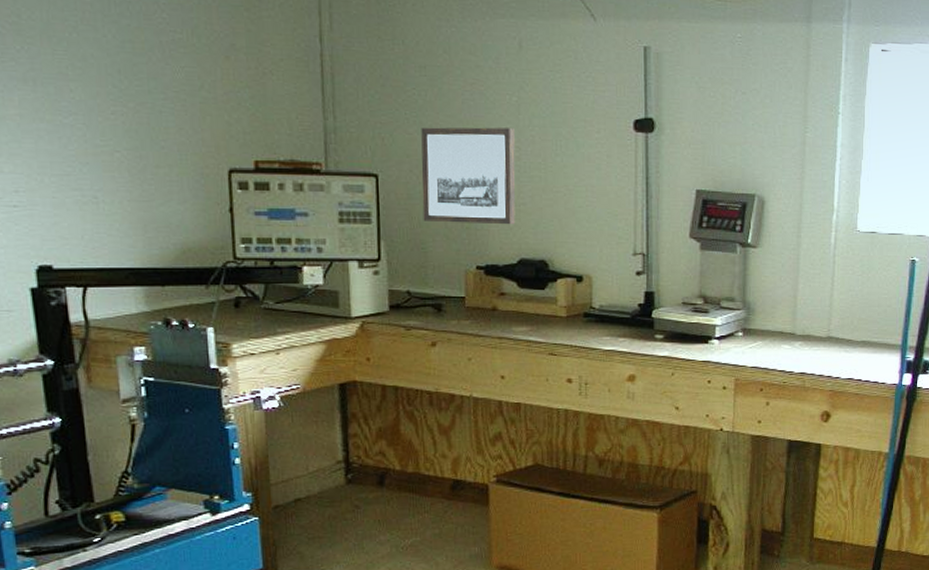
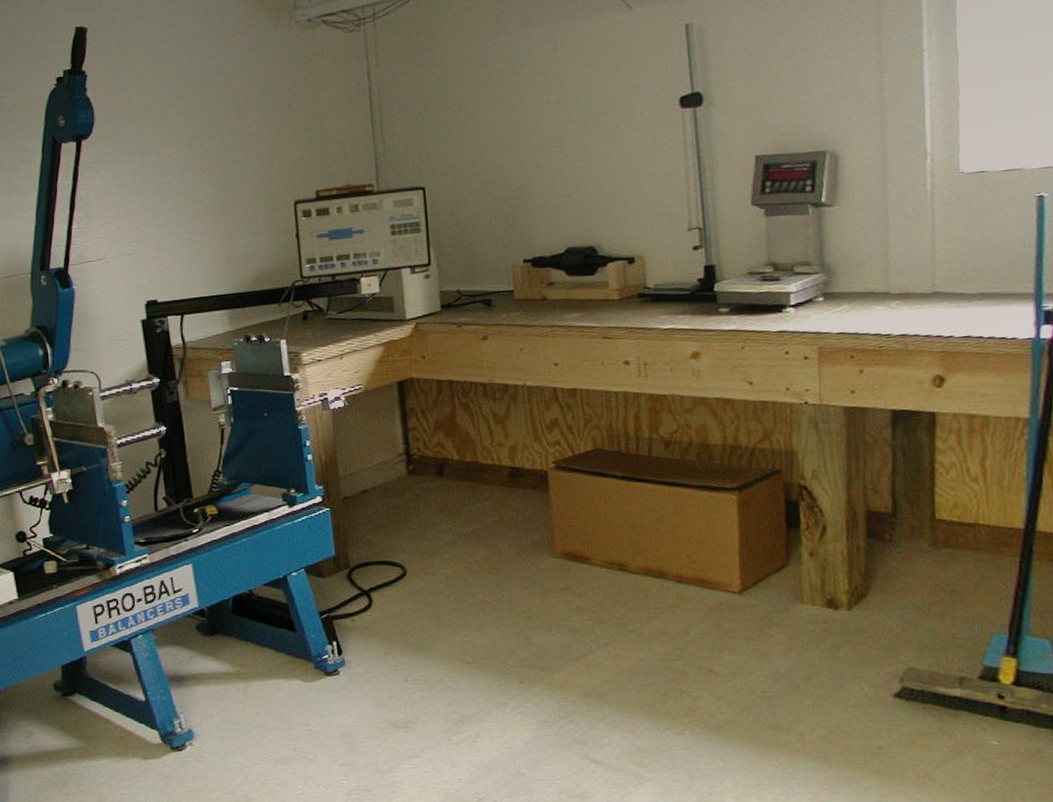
wall art: present [421,127,516,225] -> none [463,125,560,224]

